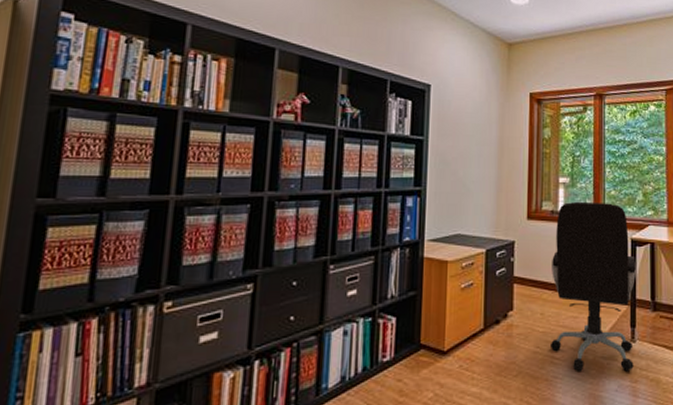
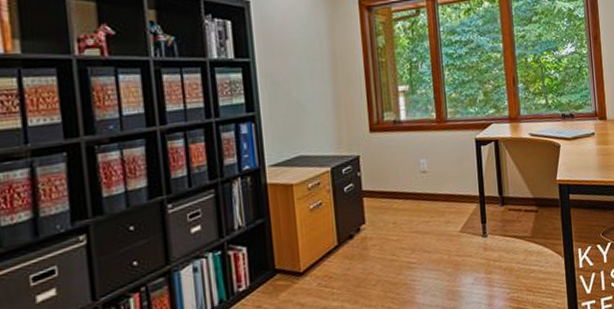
office chair: present [551,202,637,372] -> none [399,106,487,272]

